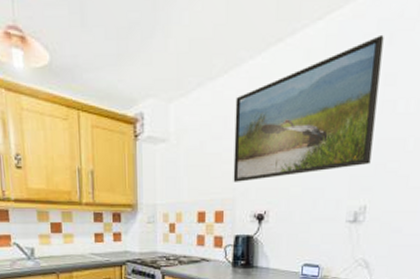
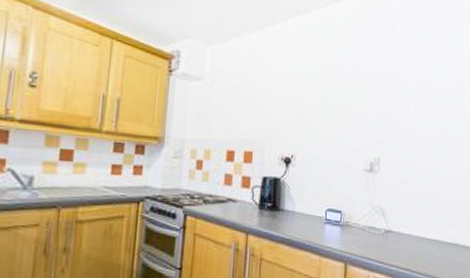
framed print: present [233,34,384,182] -> none [263,21,387,126]

